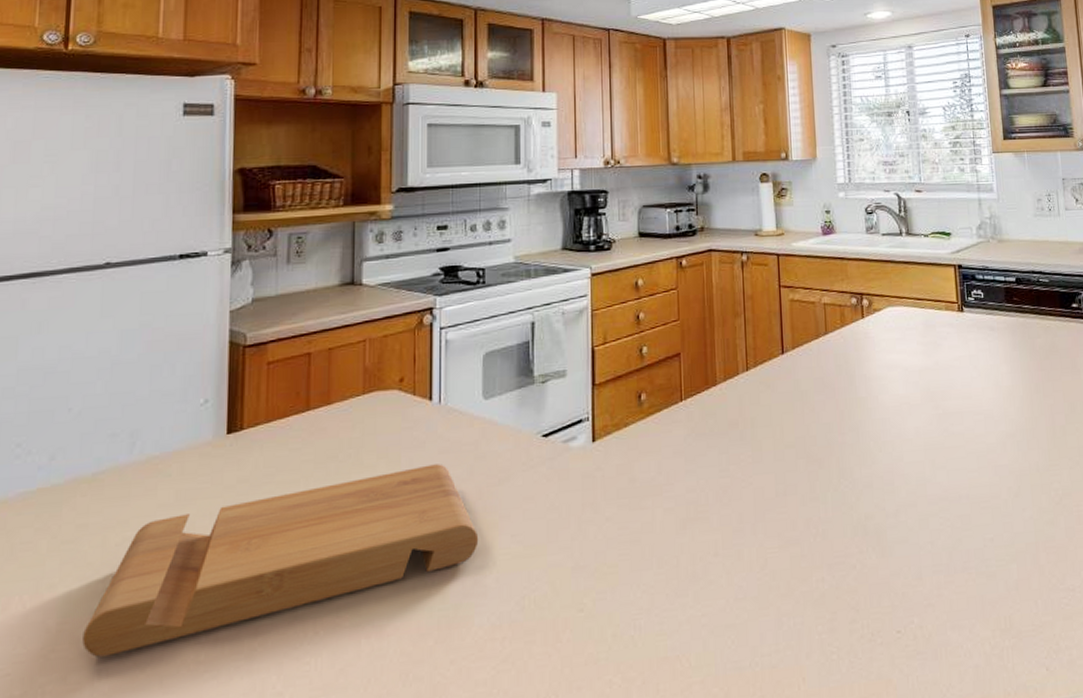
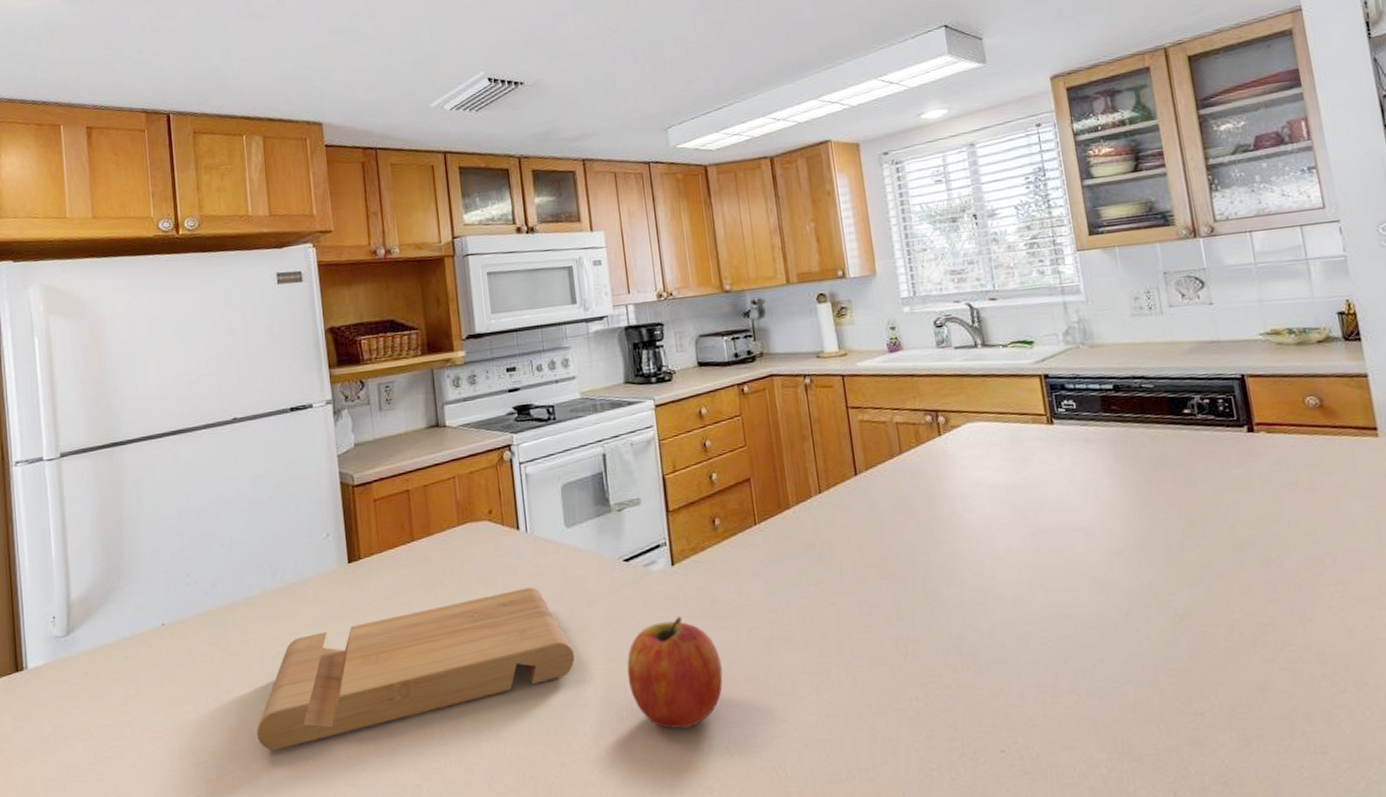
fruit: none [534,496,634,618] -> present [627,616,723,729]

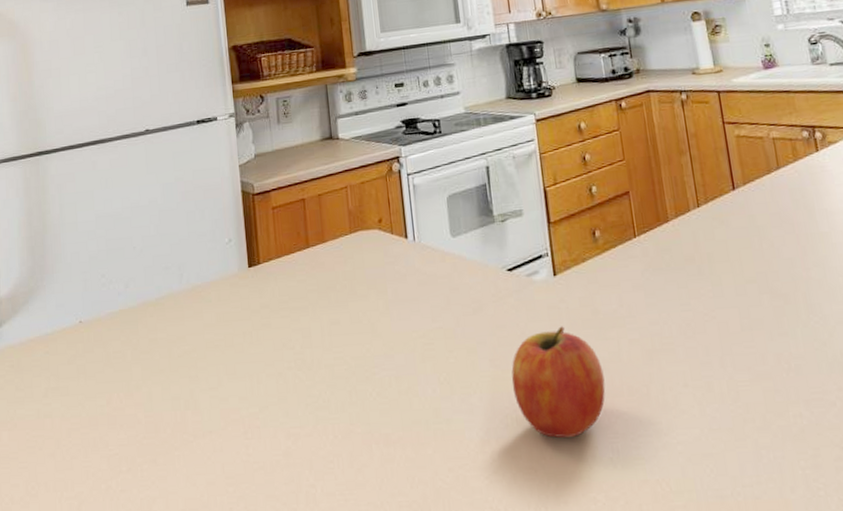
cutting board: present [257,587,575,750] -> none [164,294,461,445]

